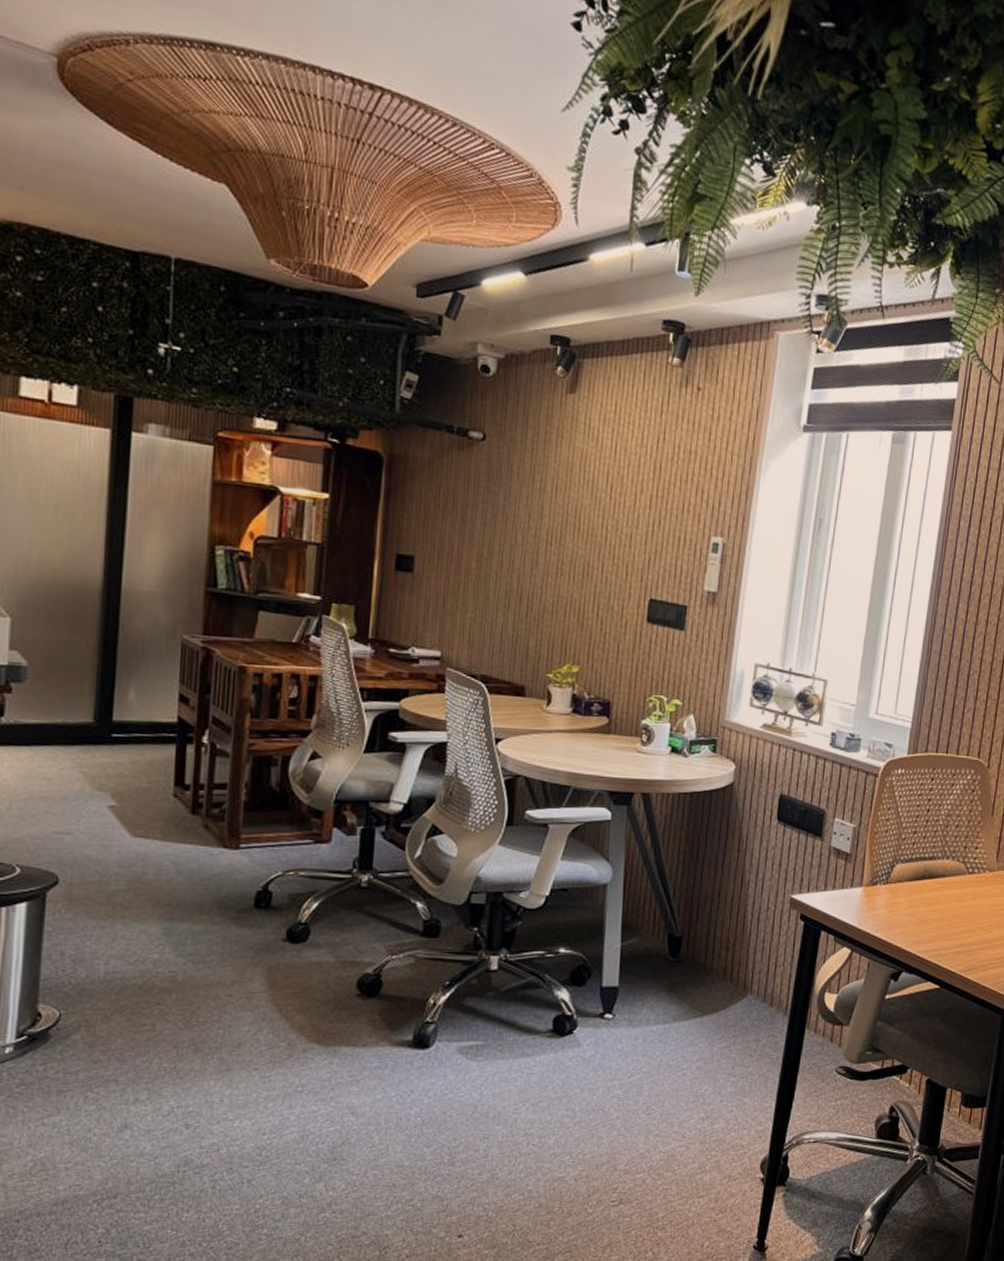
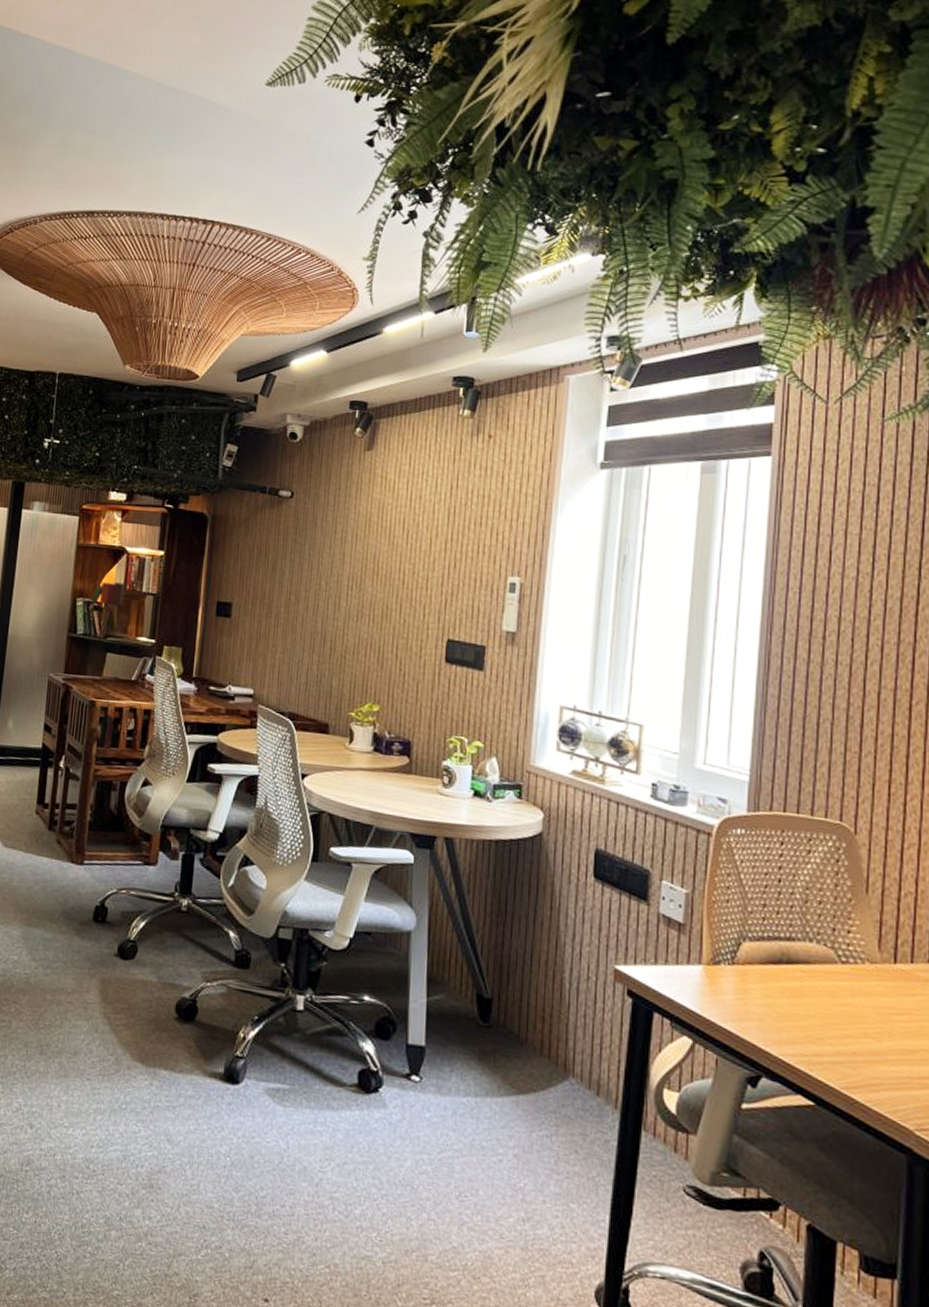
books: none [233,527,281,557] -> present [90,582,126,606]

